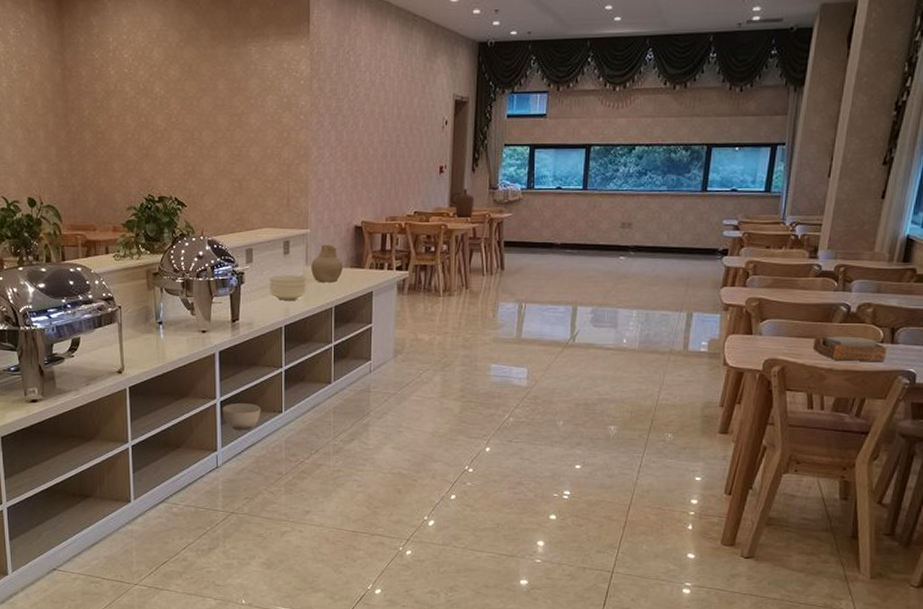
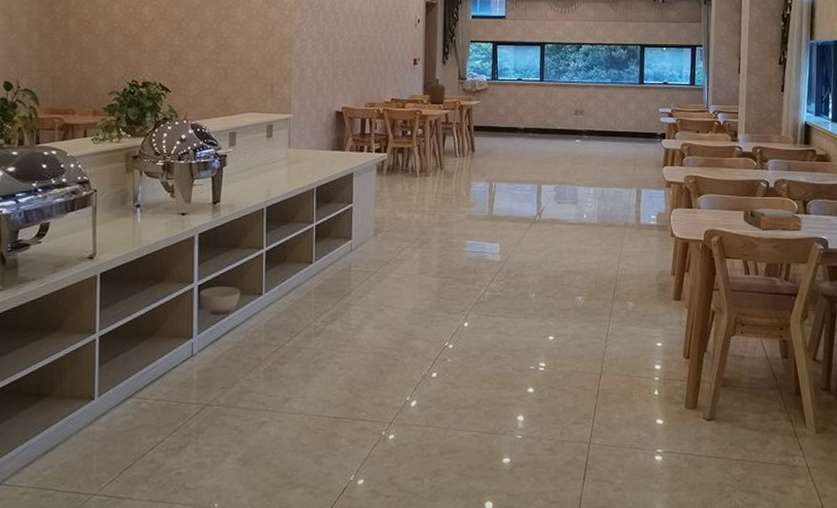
bowl: present [268,275,306,300] -> none [251,157,288,182]
ceramic pitcher: present [311,244,343,283] -> none [294,128,324,165]

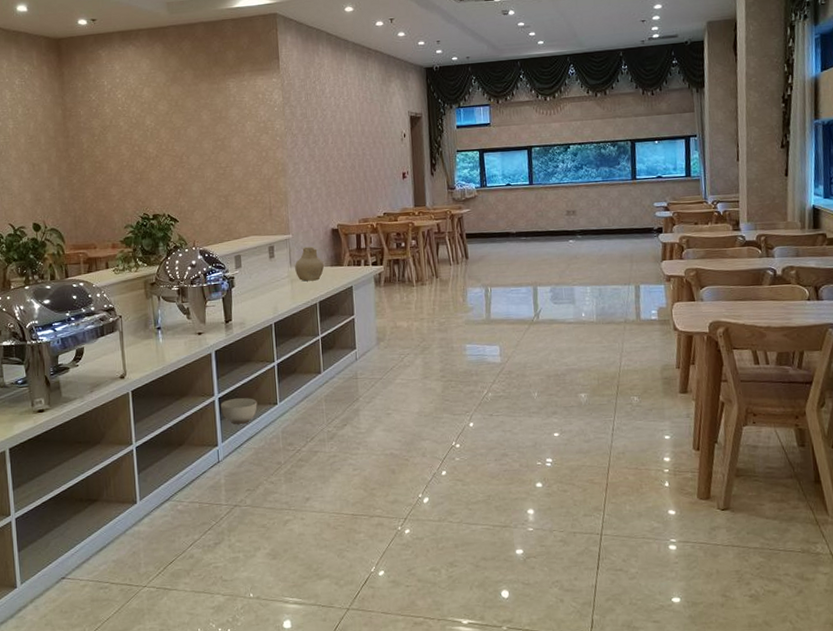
ceramic pitcher: none [294,128,324,165] -> present [295,246,324,282]
water jug: present [424,79,446,104] -> none [414,190,436,216]
napkin holder: present [743,208,802,231] -> none [749,296,815,319]

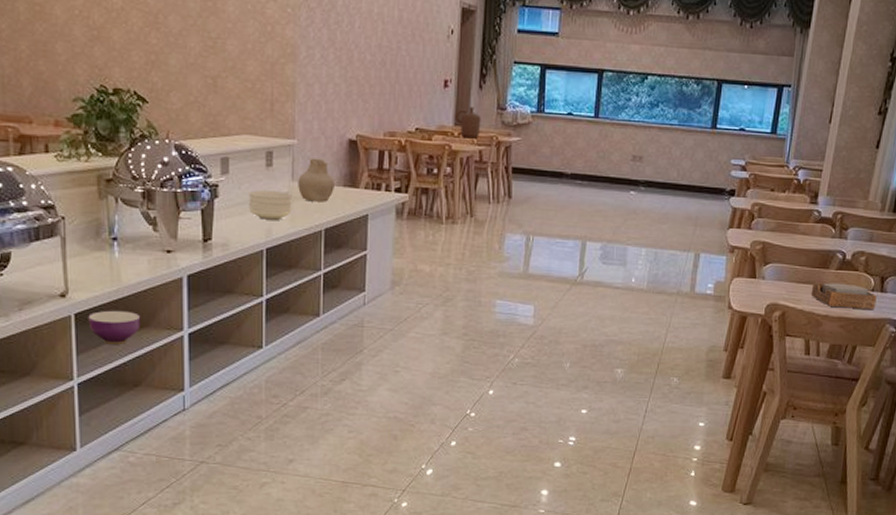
bowl: none [142,384,182,413] -> present [88,310,141,345]
bowl: present [220,397,258,424] -> none [190,335,237,367]
bowl: none [257,276,292,300] -> present [248,190,292,220]
water jug: none [414,190,436,216] -> present [455,107,481,139]
napkin holder: none [749,296,815,319] -> present [811,282,877,310]

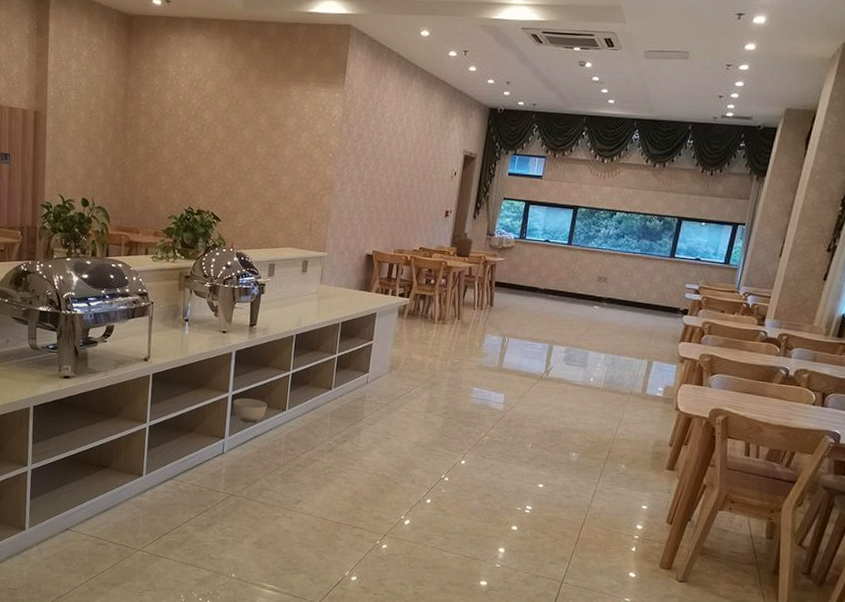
bowl: present [88,310,141,345] -> none [161,373,199,400]
bowl: none [190,335,237,367] -> present [232,397,268,423]
bowl: present [248,190,292,220] -> none [285,289,319,313]
ceramic pitcher: present [298,158,334,202] -> none [324,267,353,302]
napkin holder: present [811,282,877,310] -> none [753,393,818,422]

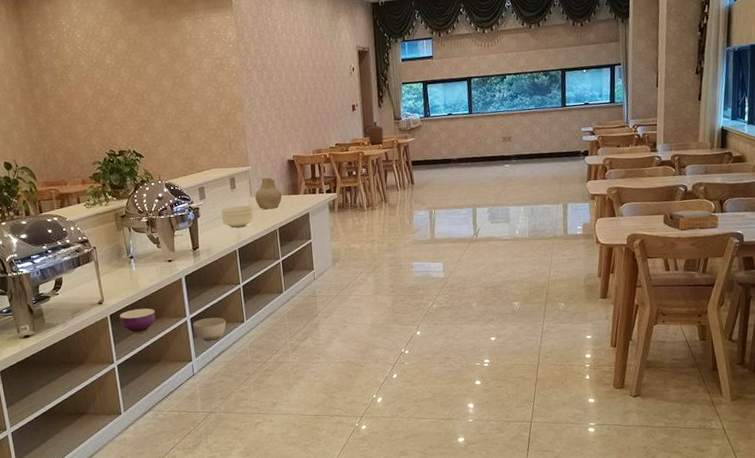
bowl: none [161,373,199,400] -> present [119,308,157,334]
bowl: none [285,289,319,313] -> present [220,205,253,228]
ceramic pitcher: none [324,267,353,302] -> present [255,177,282,210]
napkin holder: none [753,393,818,422] -> present [662,210,719,230]

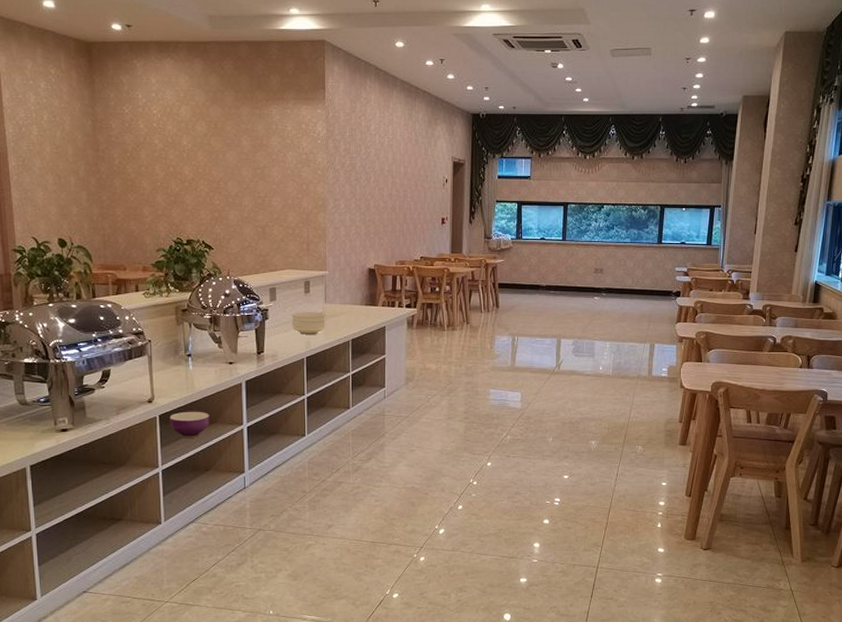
bowl: present [192,317,227,341] -> none [249,427,286,453]
ceramic pitcher: present [255,177,282,210] -> none [330,284,358,319]
water jug: present [363,121,384,145] -> none [451,238,472,263]
napkin holder: present [662,210,719,230] -> none [749,362,805,384]

